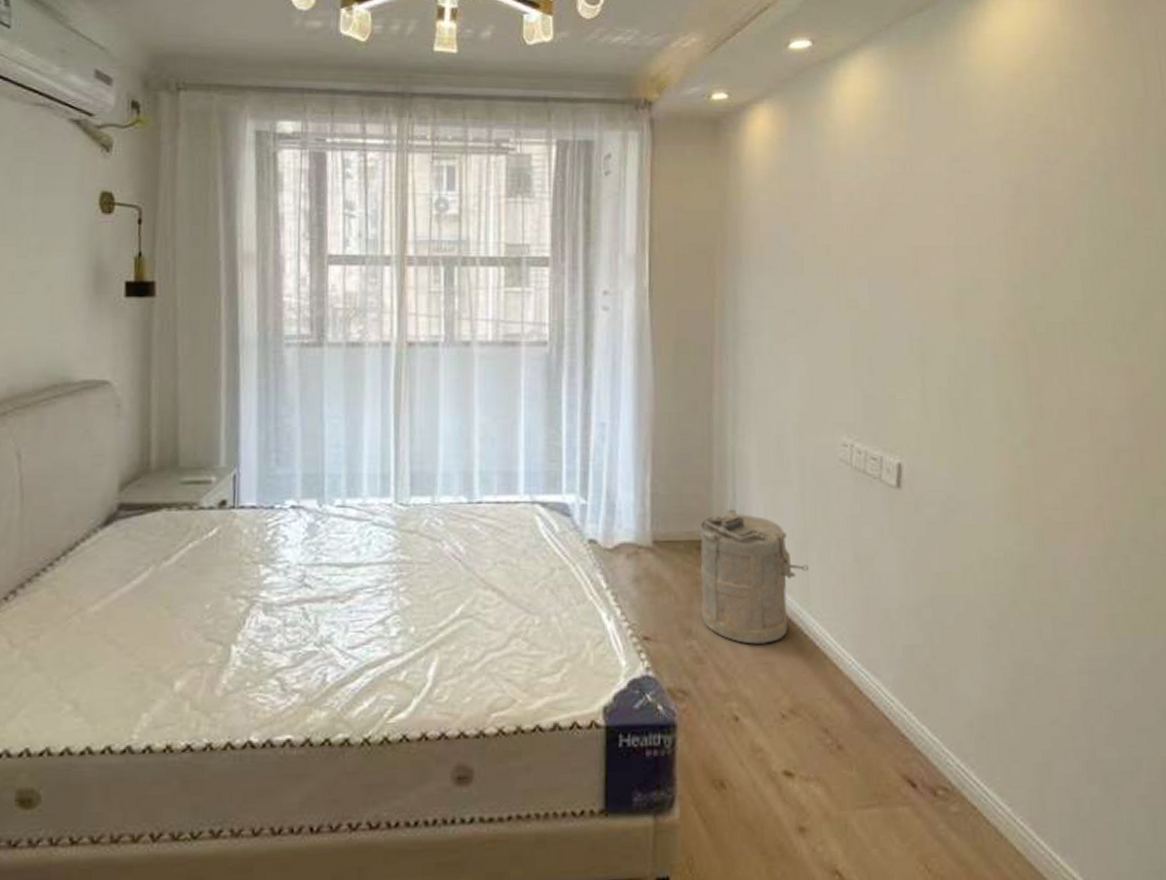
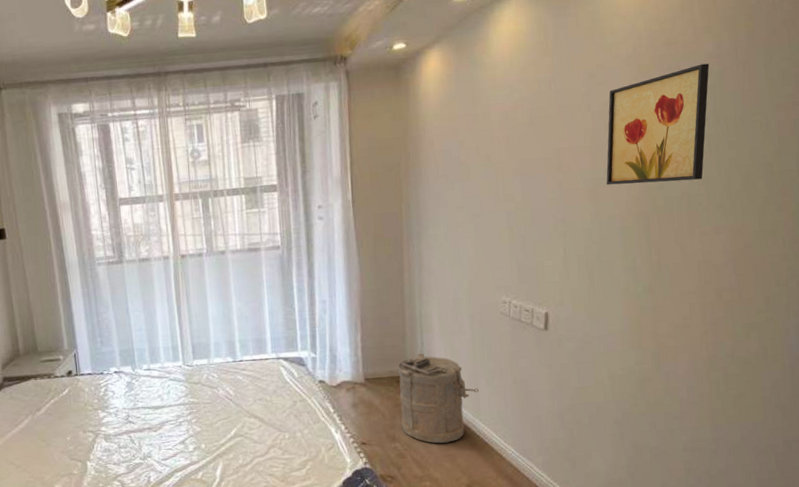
wall art: none [974,160,1094,303] -> present [606,63,710,185]

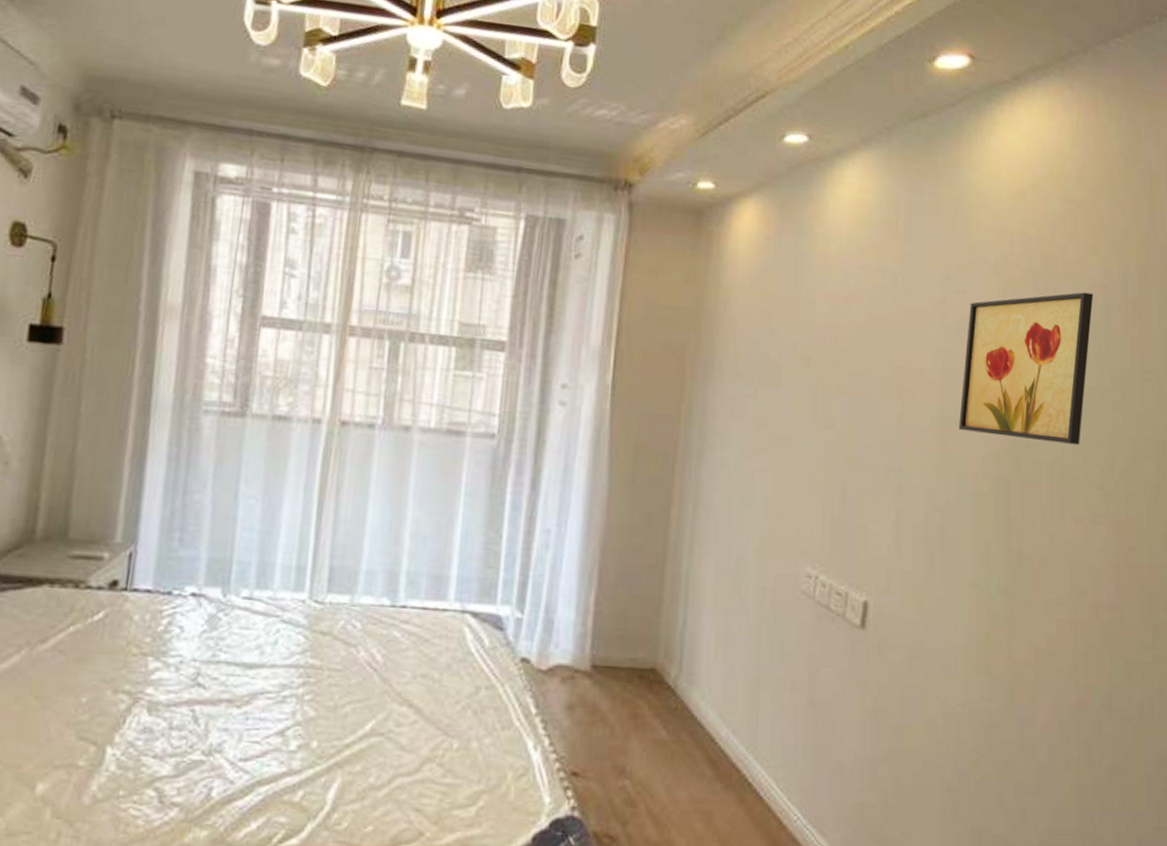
laundry hamper: present [398,353,479,444] -> none [638,637,759,790]

